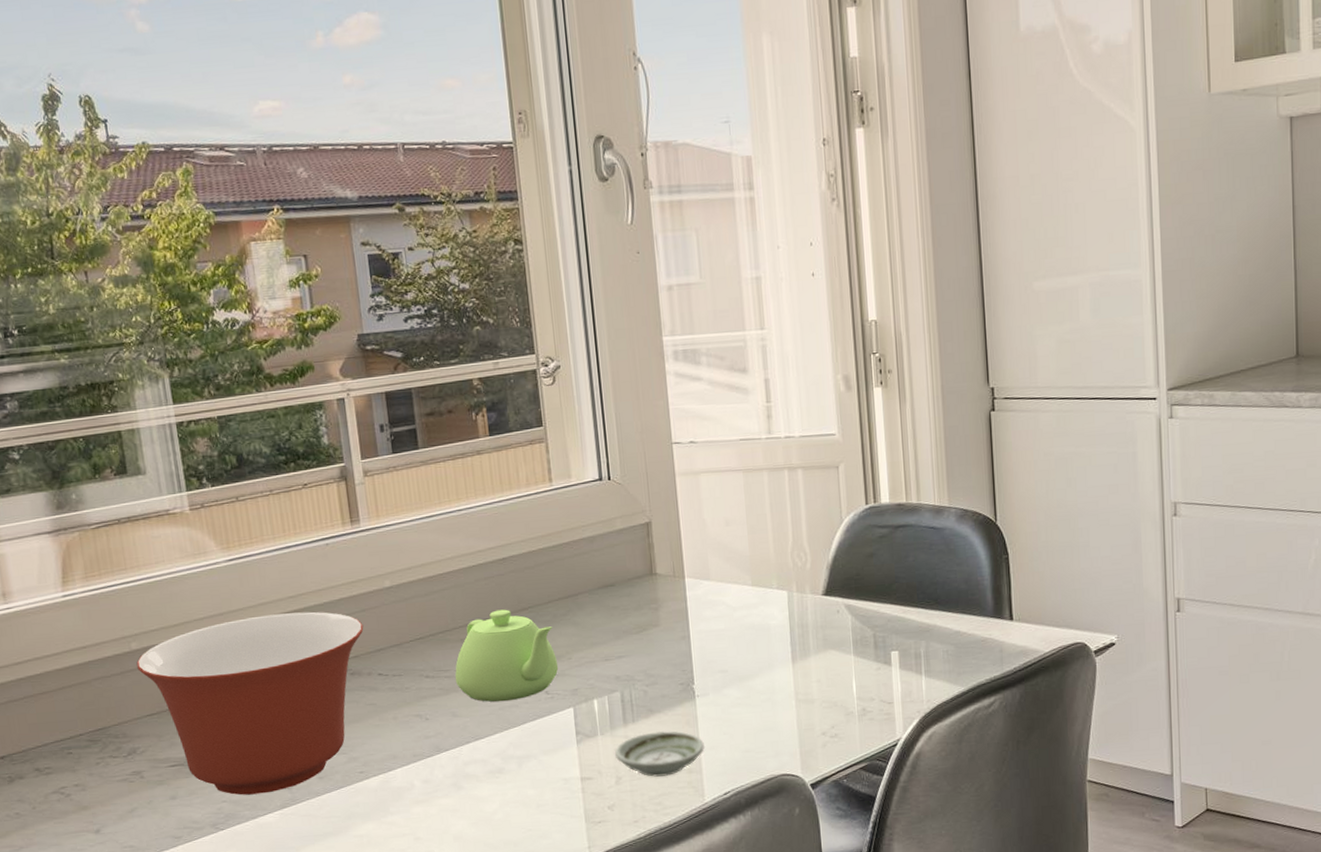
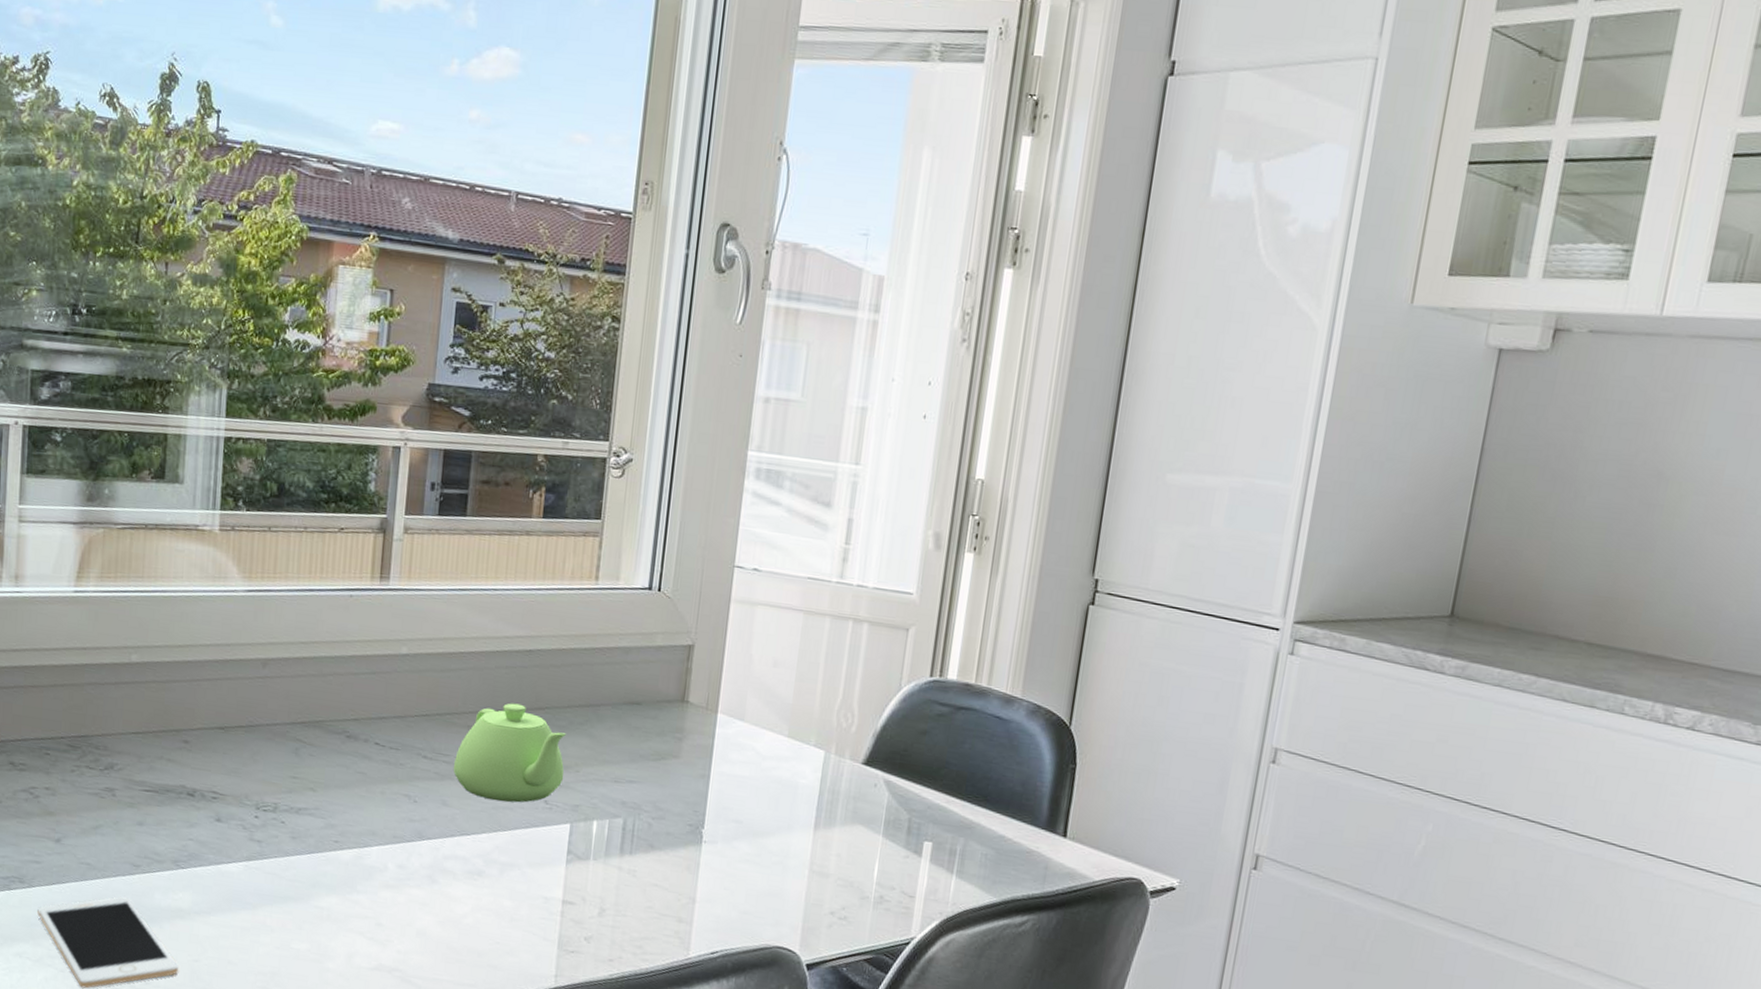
mixing bowl: present [136,611,364,795] -> none [132,654,370,842]
saucer: present [615,731,705,777] -> none [604,868,701,920]

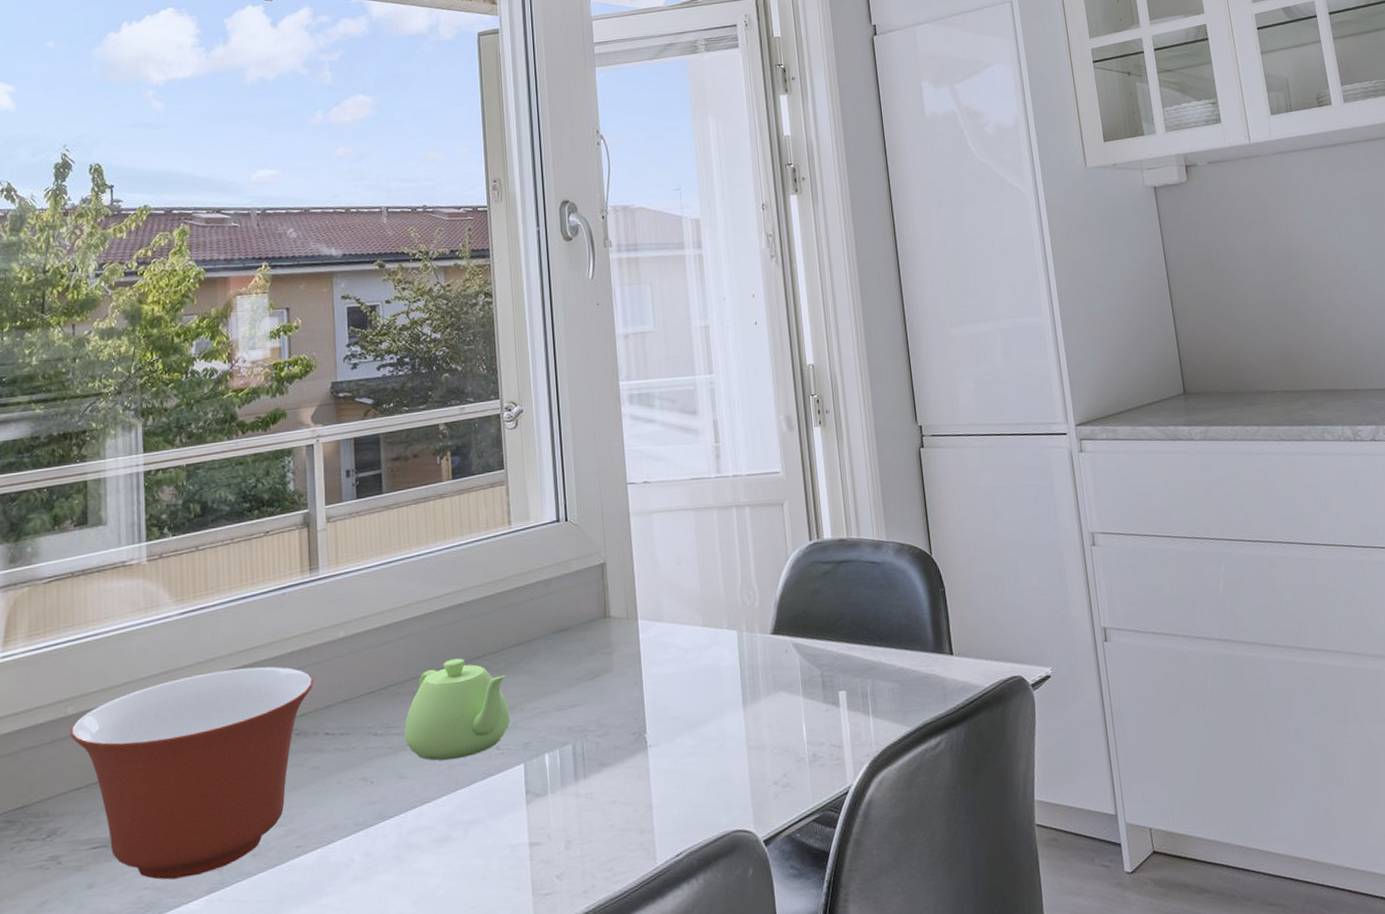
mixing bowl: none [132,654,370,842] -> present [70,666,314,880]

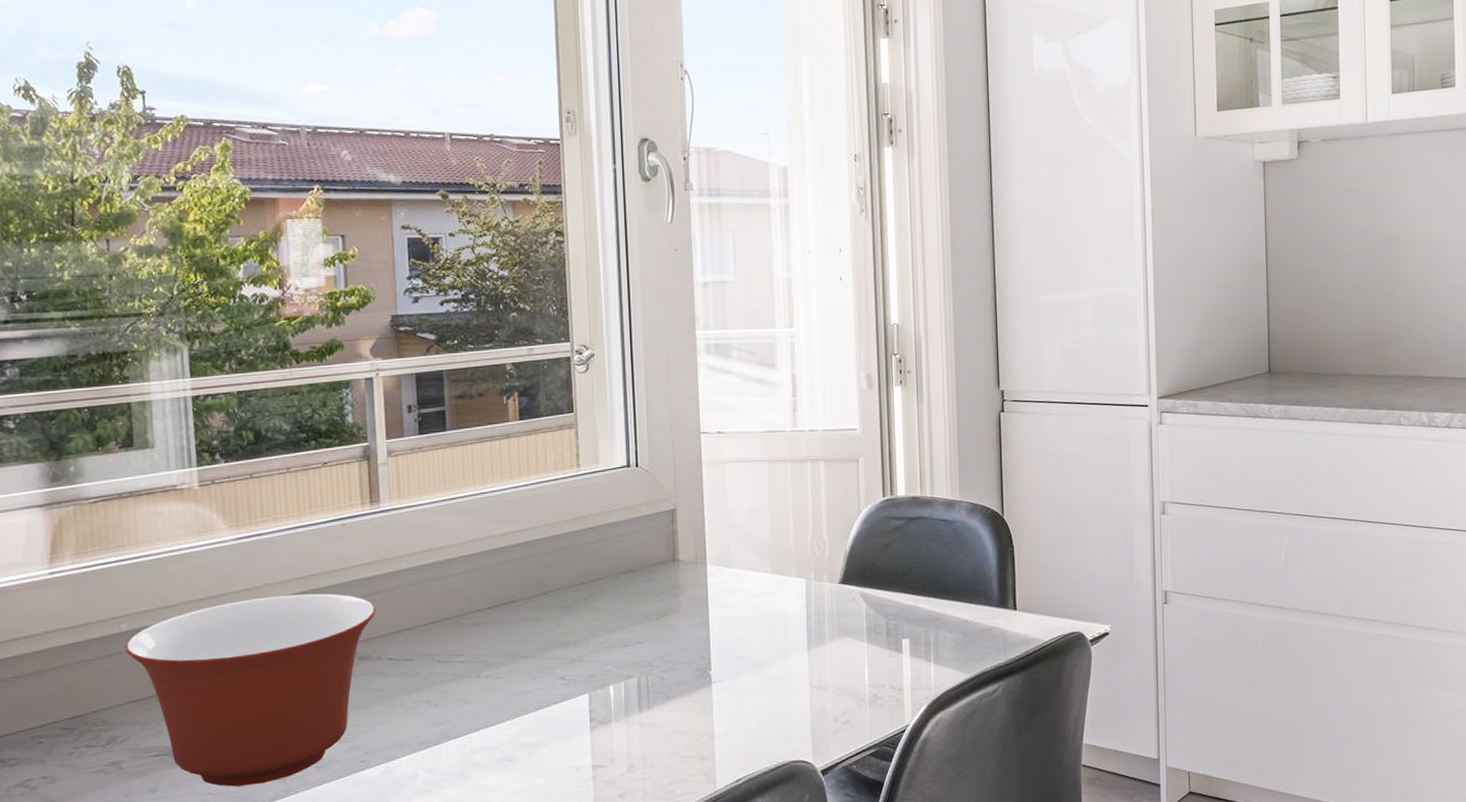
teapot: present [404,658,511,761] -> none [468,593,576,688]

